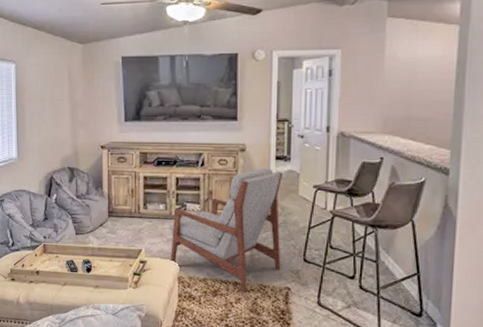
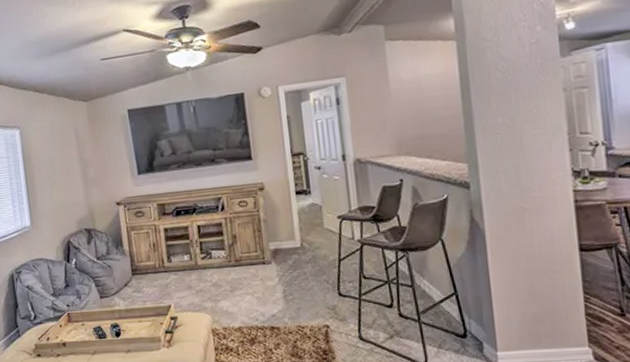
armchair: present [170,167,283,293] -> none [196,203,317,337]

